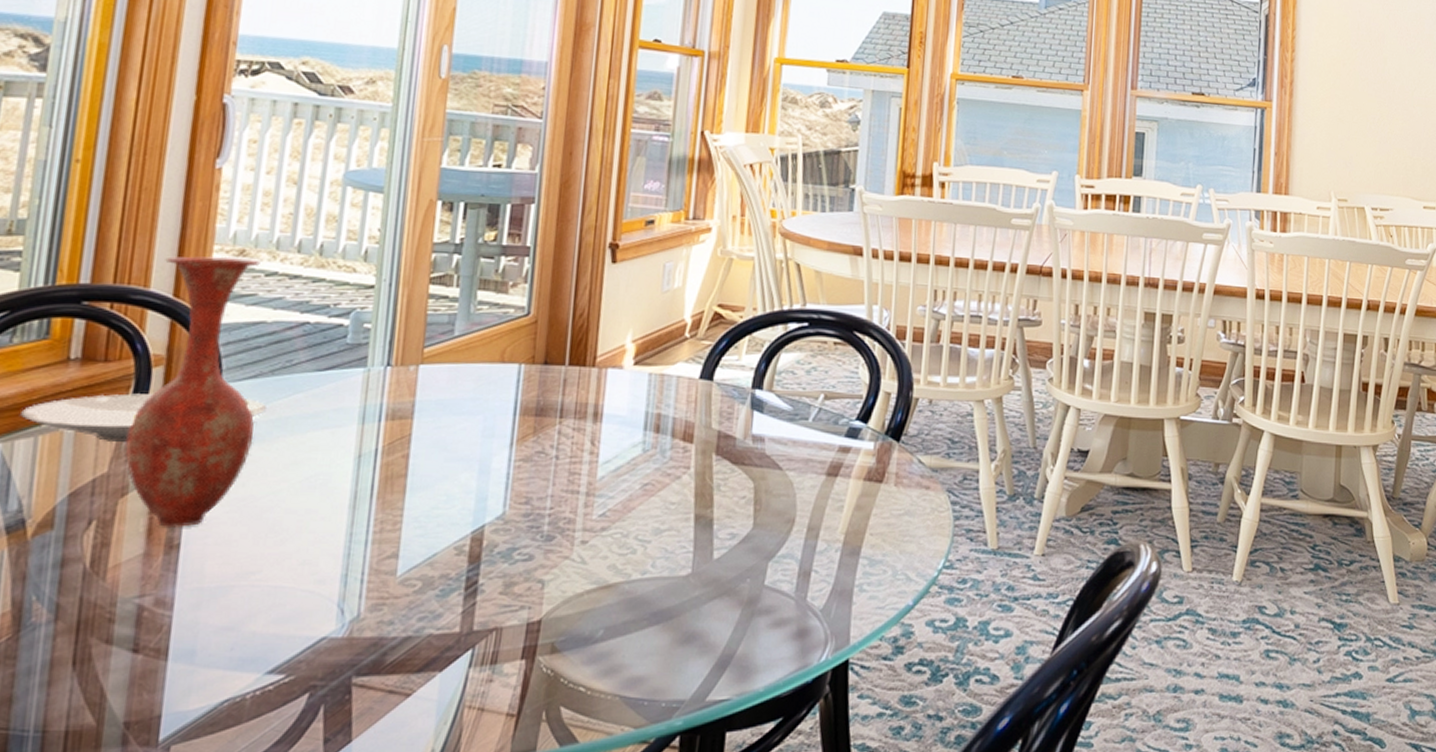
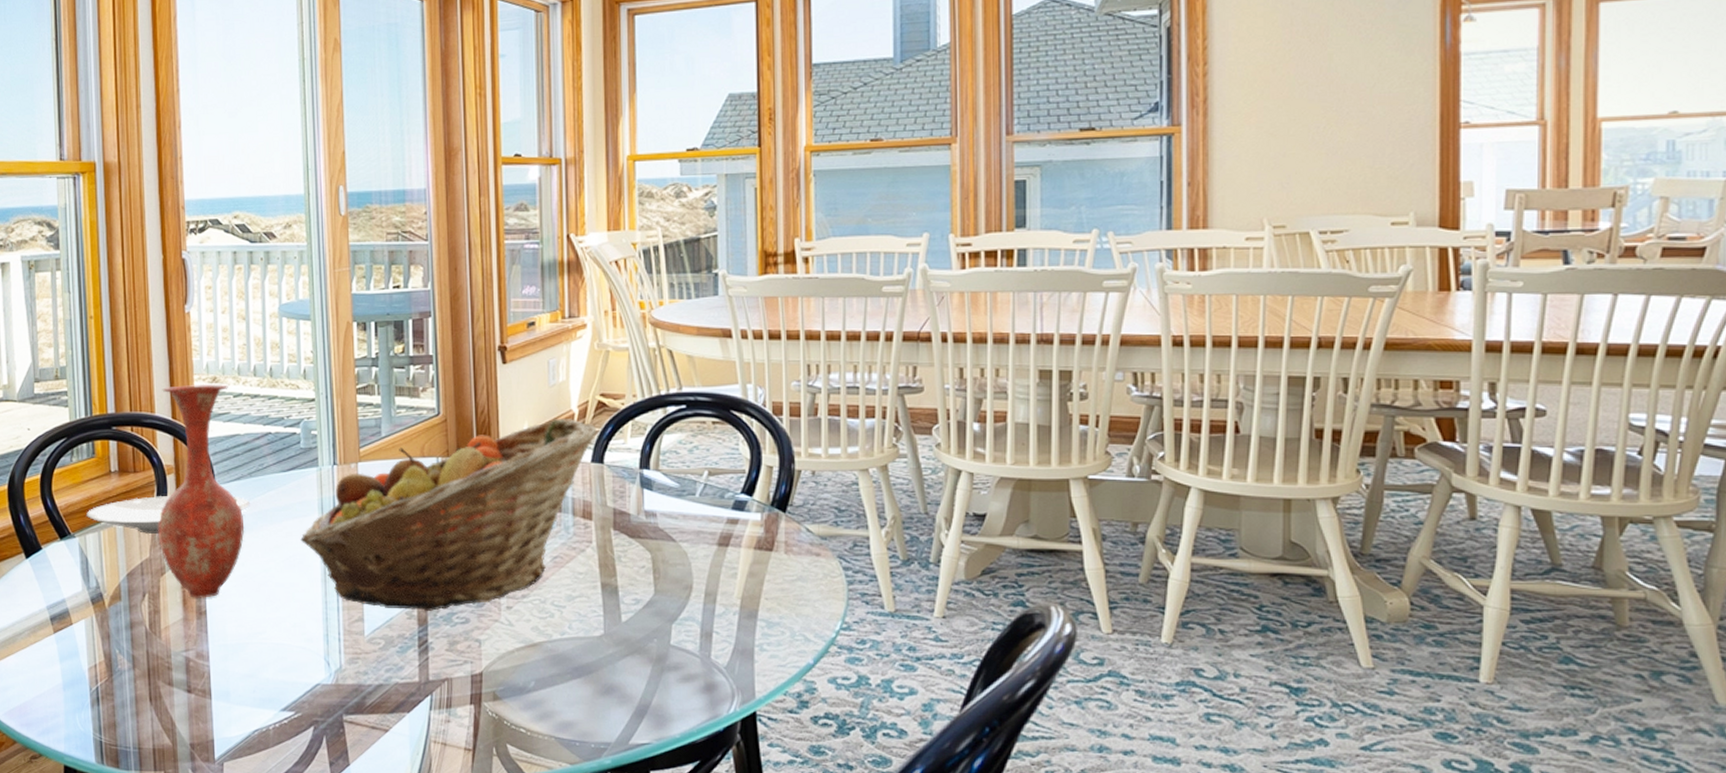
fruit basket: none [328,327,711,547] -> present [300,418,598,612]

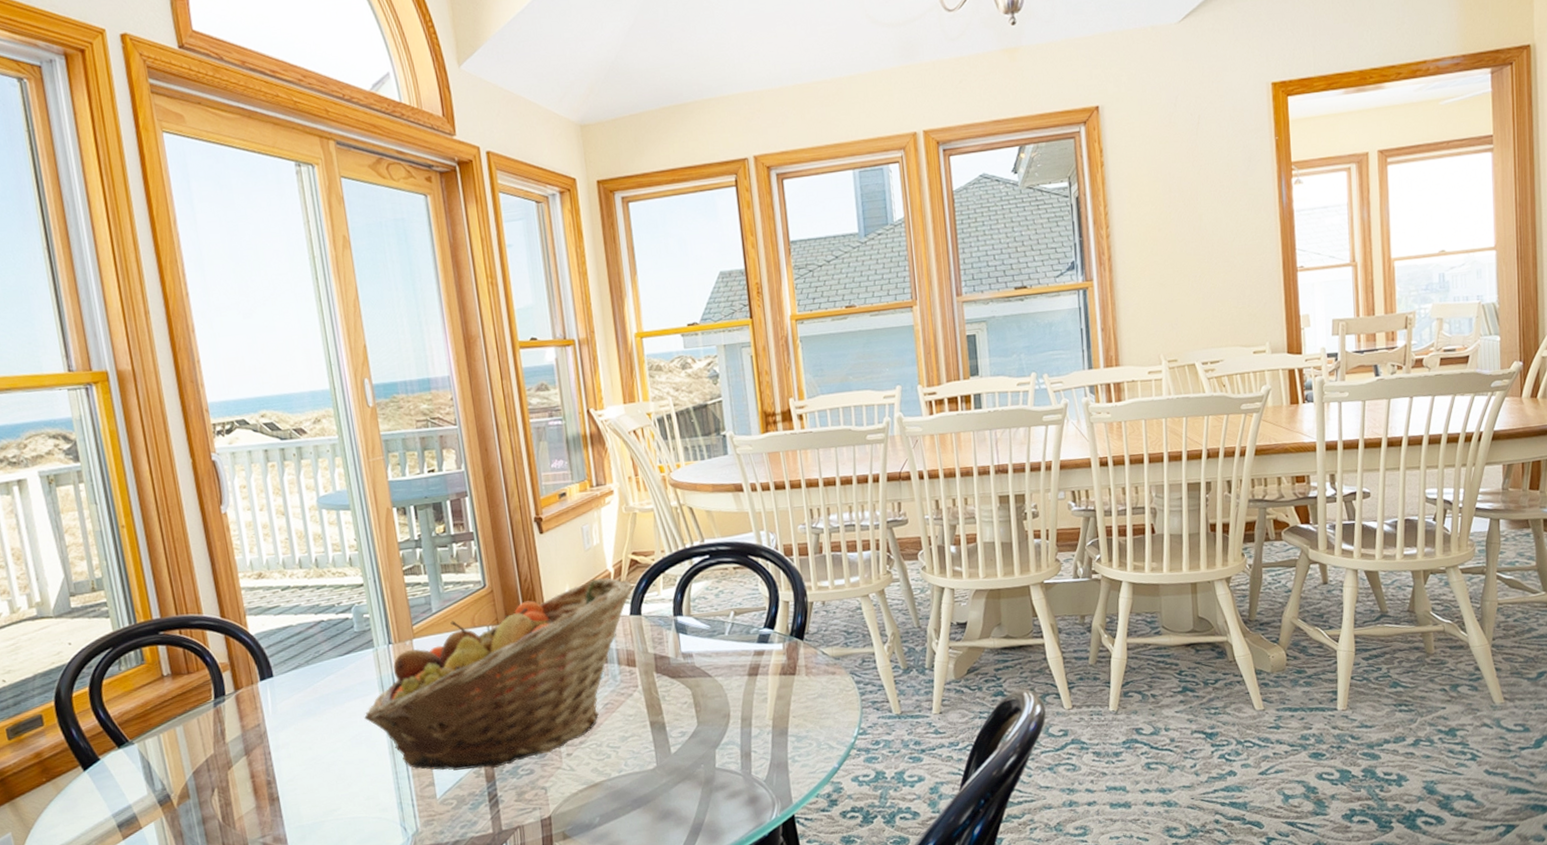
plate: present [86,495,250,534] -> none [143,684,311,732]
vase: present [158,383,245,598] -> none [207,579,308,787]

